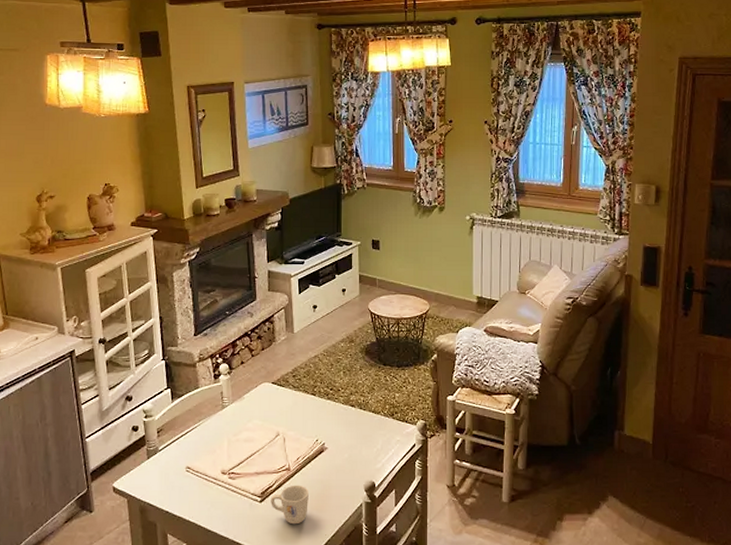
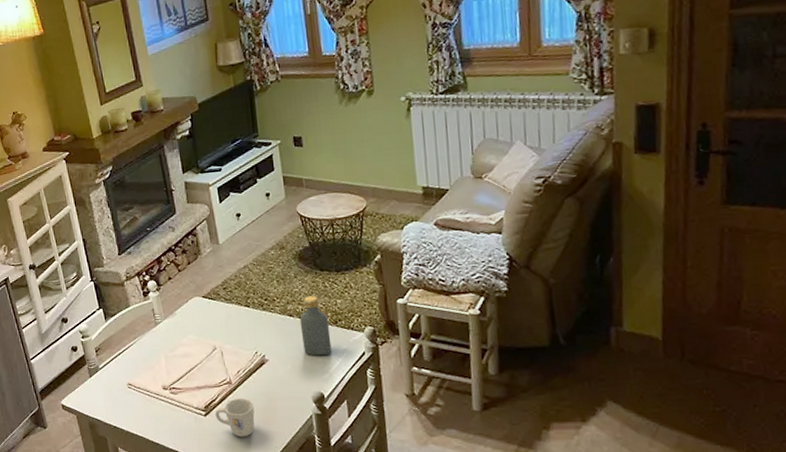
vodka: none [360,388,387,446] -> present [299,296,332,356]

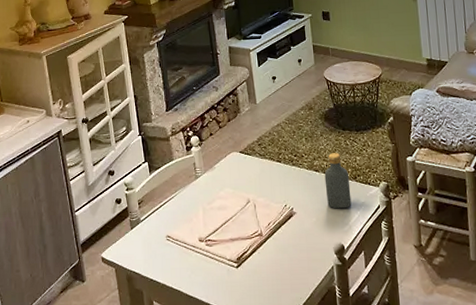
mug: present [215,398,255,437] -> none [246,249,282,289]

